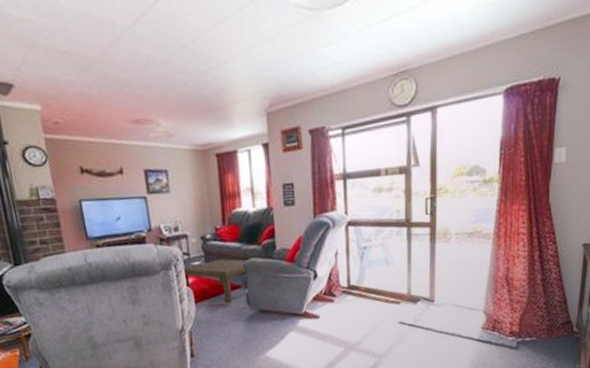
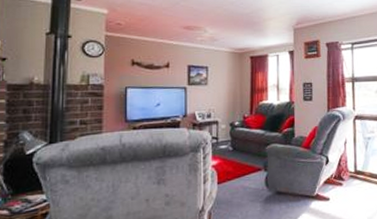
coffee table: present [183,259,248,304] -> none [210,144,270,186]

